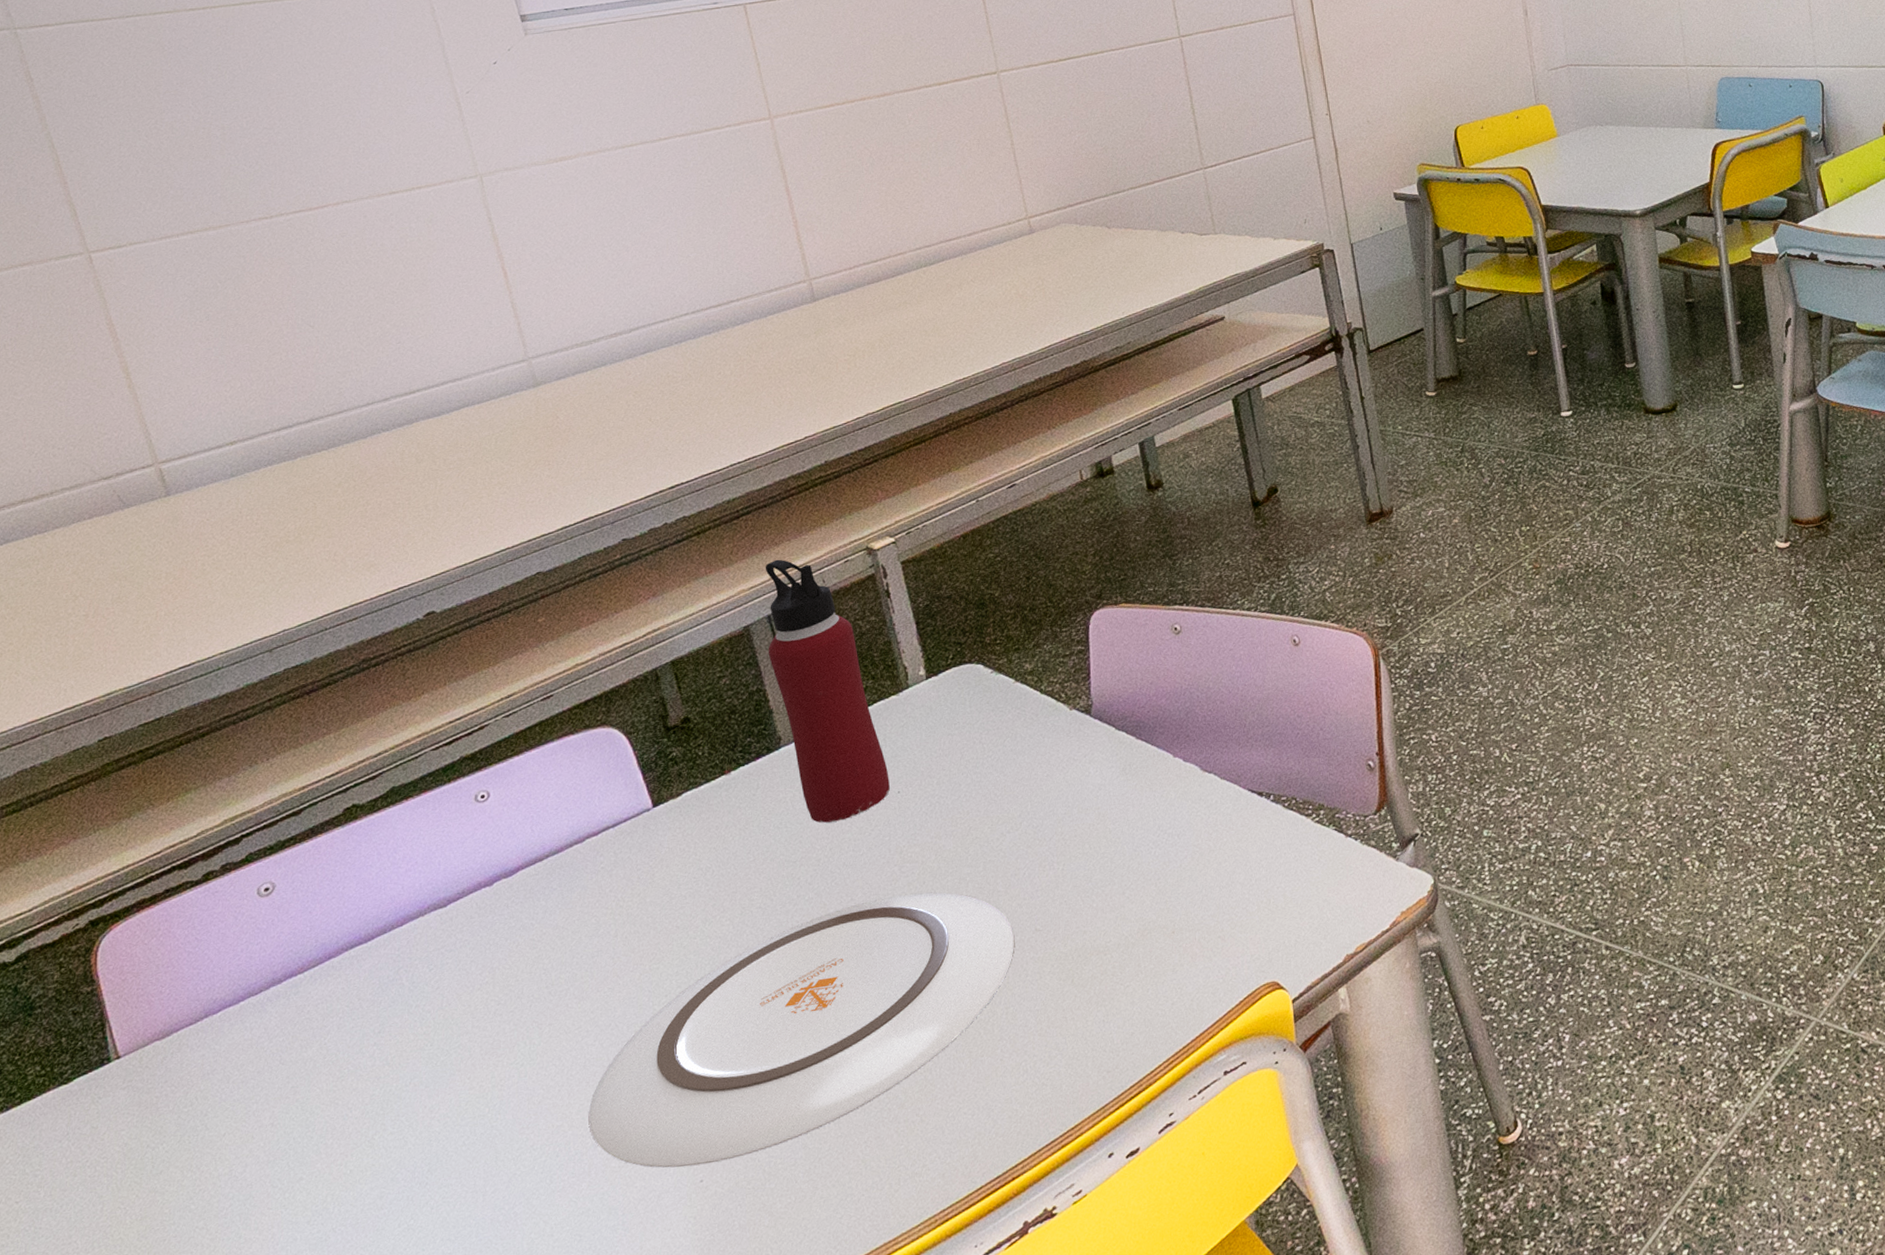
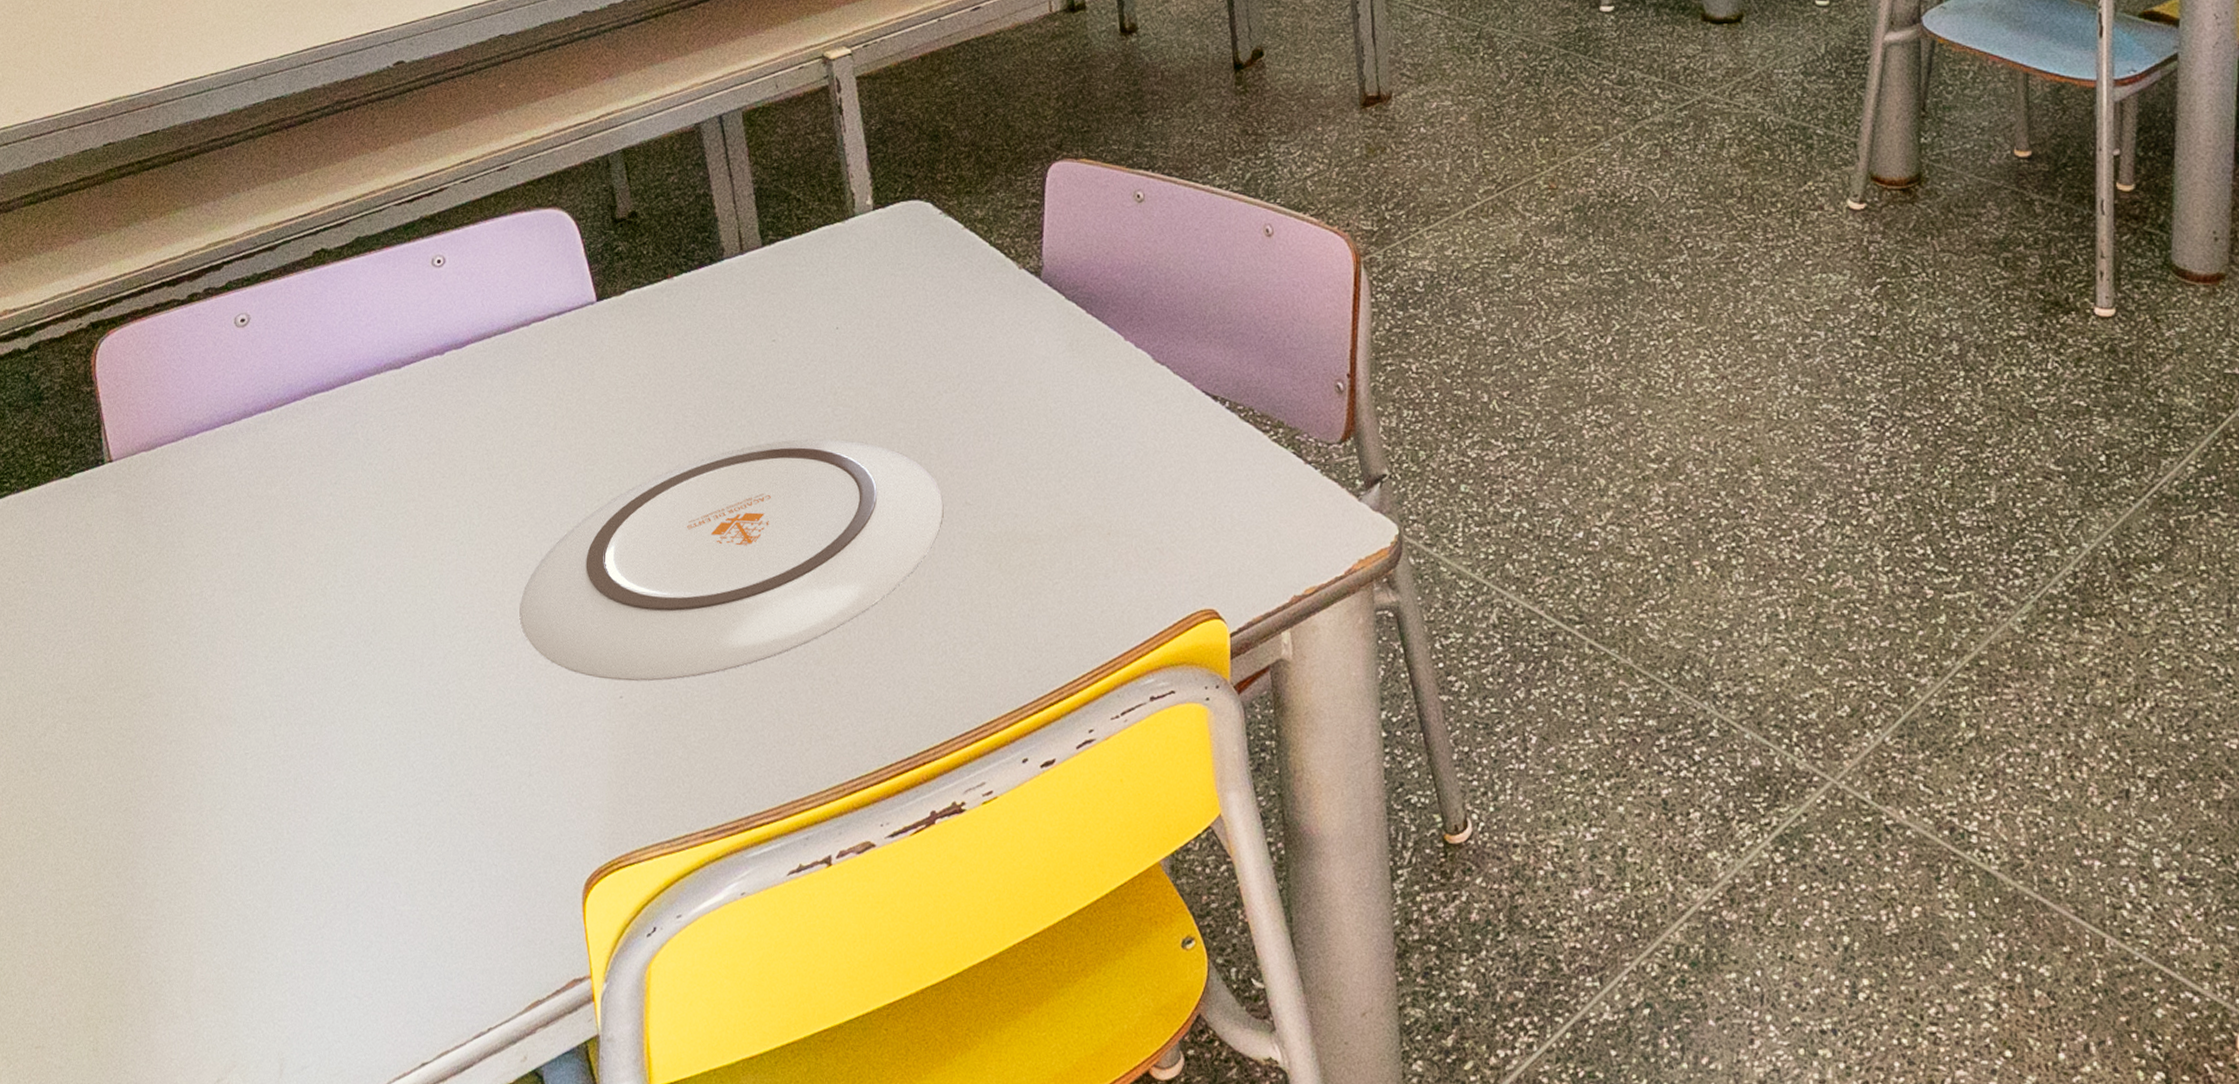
water bottle: present [765,559,890,823] -> none [717,55,829,349]

